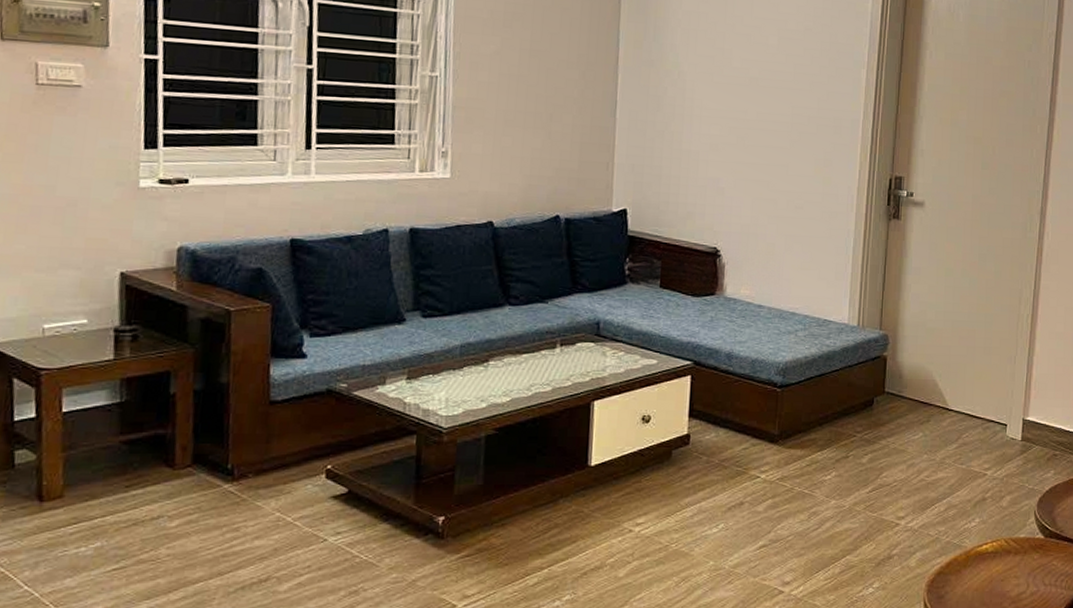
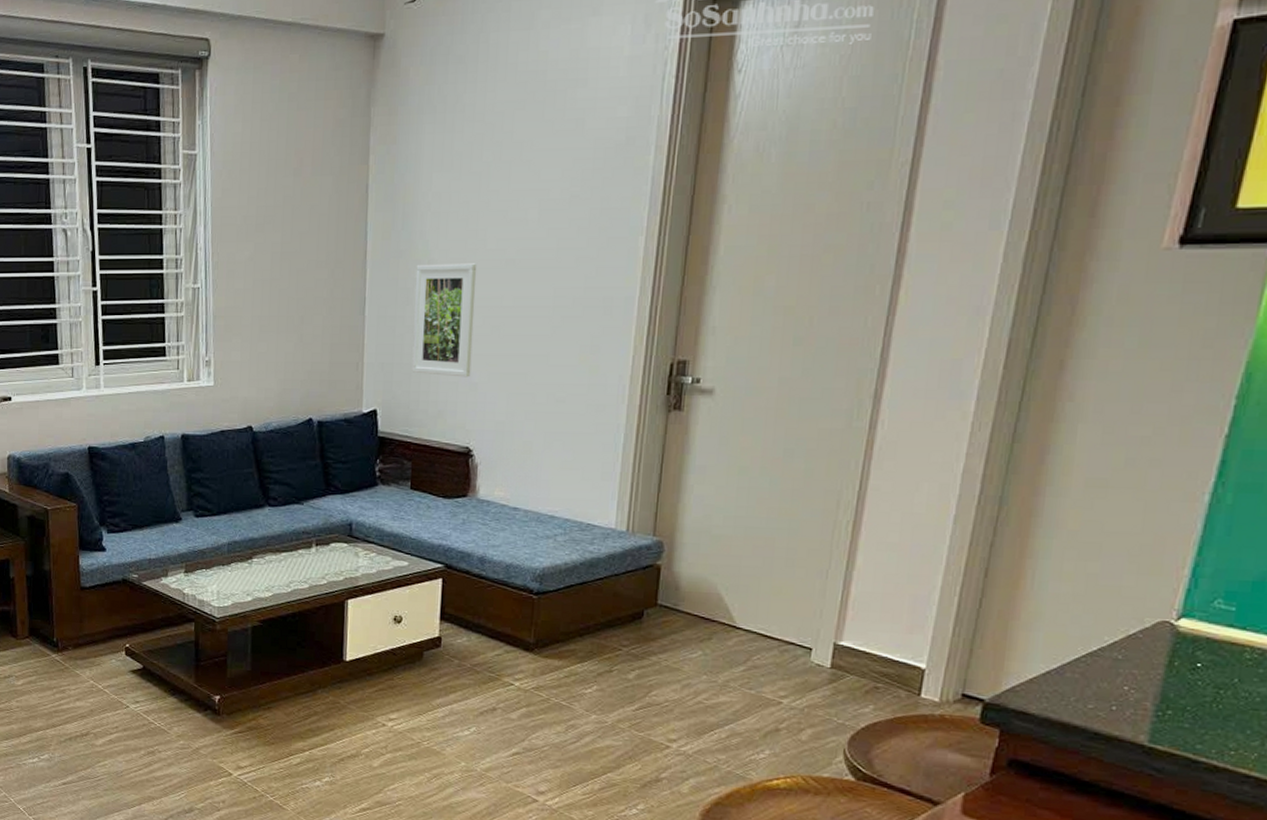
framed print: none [662,75,724,182] -> present [411,263,477,378]

